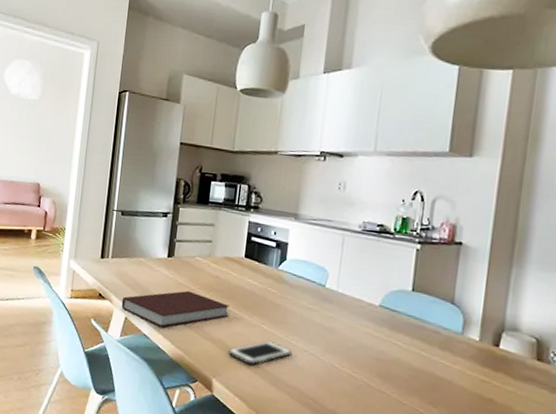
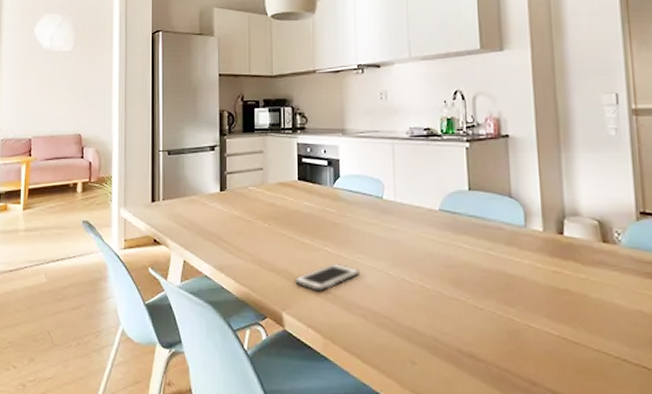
notebook: present [121,290,229,327] -> none [178,223,289,265]

